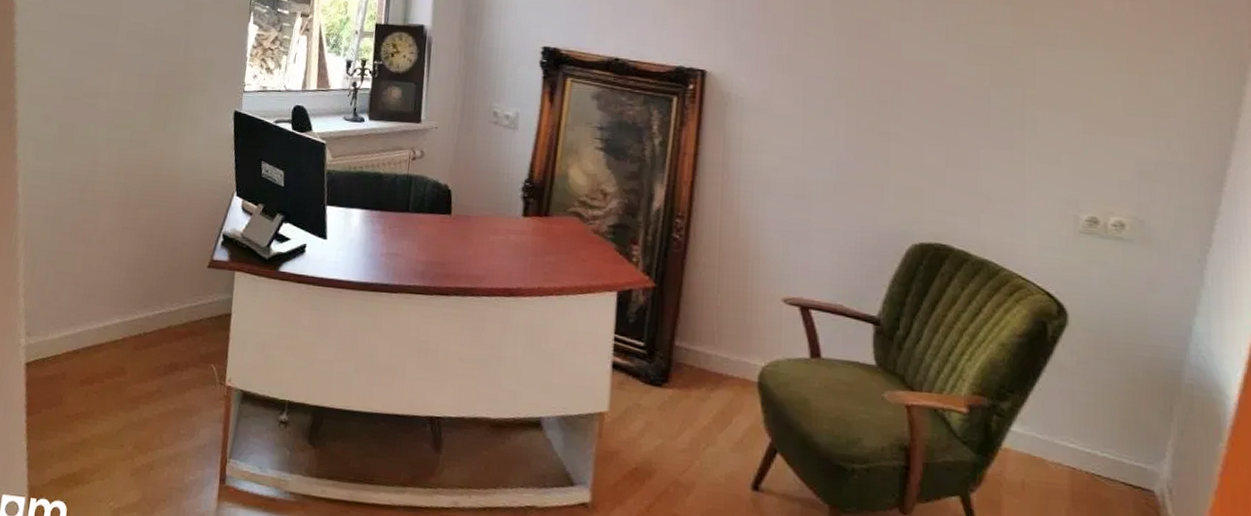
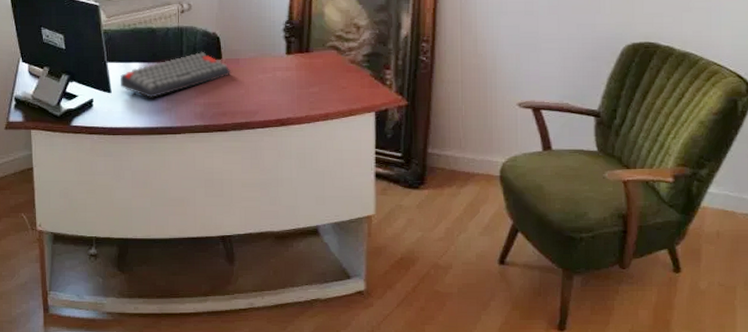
keyboard: none [337,204,459,250] -> present [120,52,230,98]

